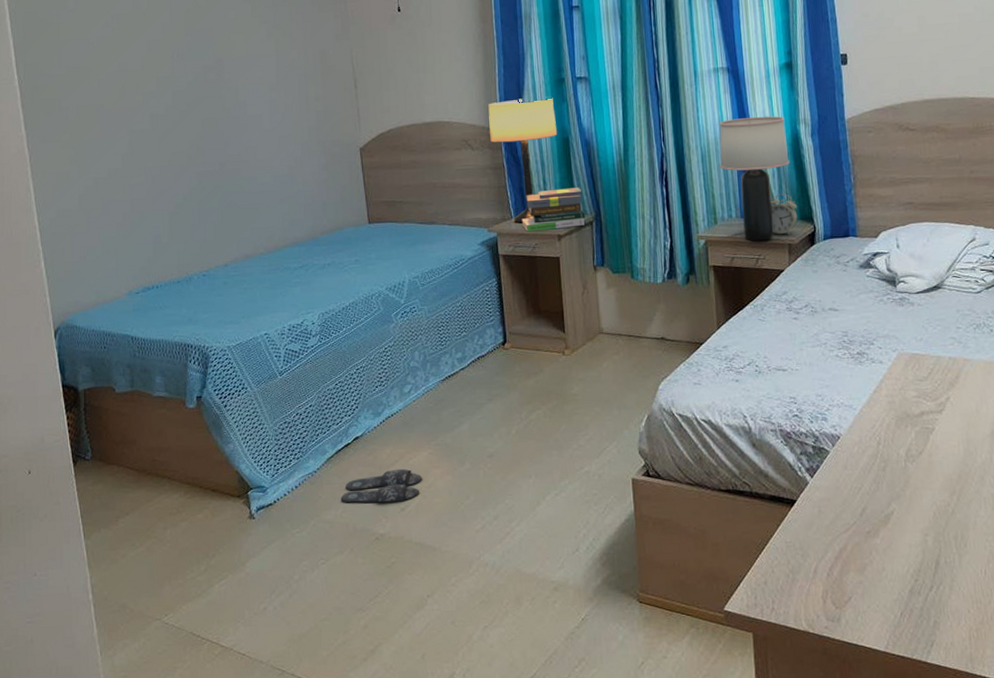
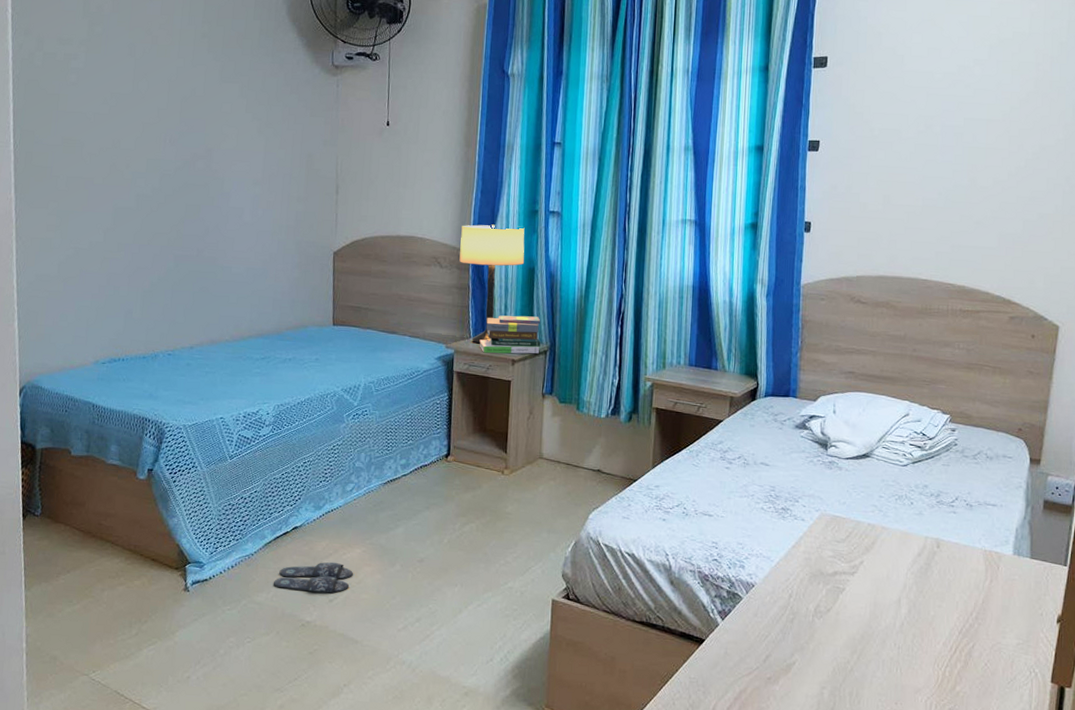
table lamp: present [719,116,790,241] -> none [674,270,743,390]
alarm clock: present [770,194,798,236] -> none [717,347,745,389]

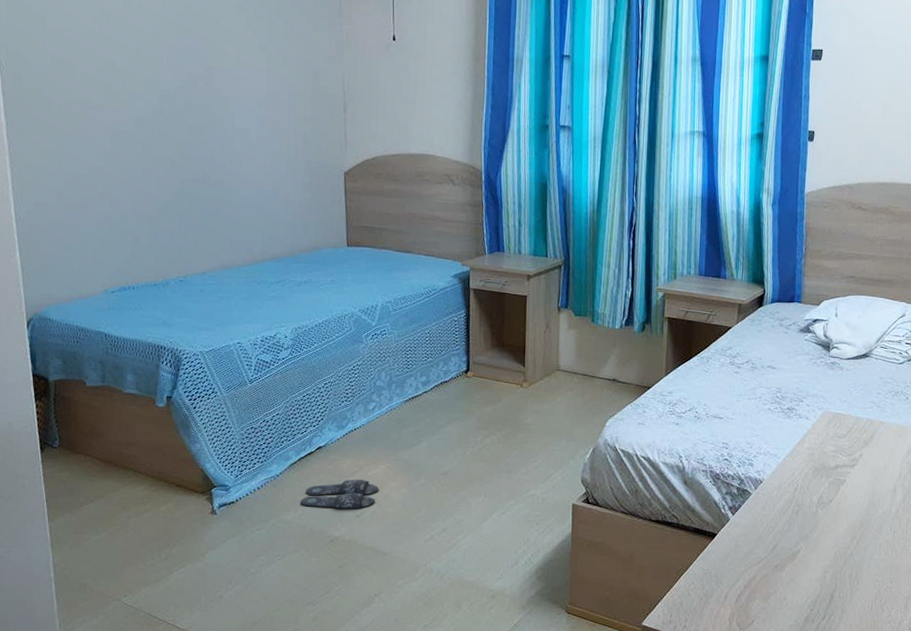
table lamp: present [459,224,525,343] -> none [472,140,537,259]
books: present [479,315,541,354] -> none [494,231,555,270]

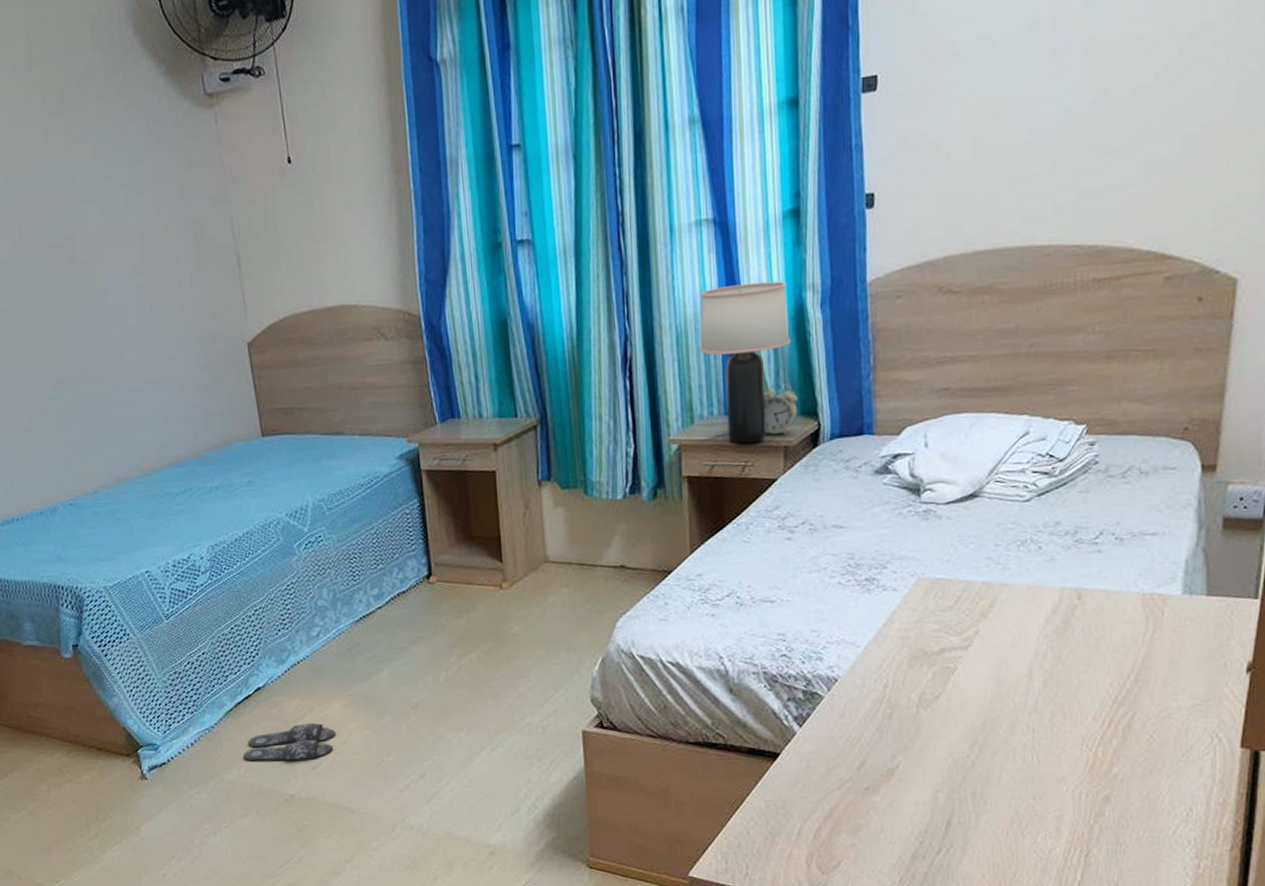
table lamp: none [684,181,750,299] -> present [698,281,791,444]
alarm clock: none [726,256,752,296] -> present [763,382,799,436]

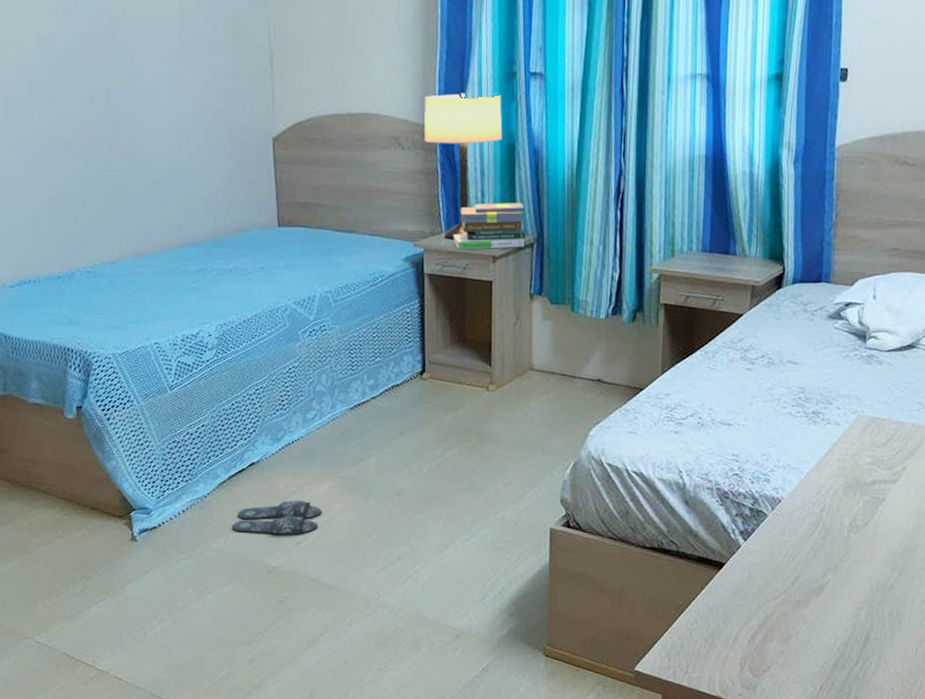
table lamp: none [405,268,493,430] -> present [424,93,503,238]
books: none [448,383,528,441] -> present [453,203,526,250]
table lamp: present [698,281,791,444] -> none [684,135,766,280]
alarm clock: present [763,382,799,436] -> none [736,228,768,276]

